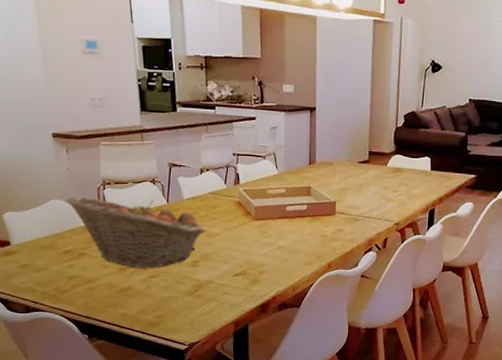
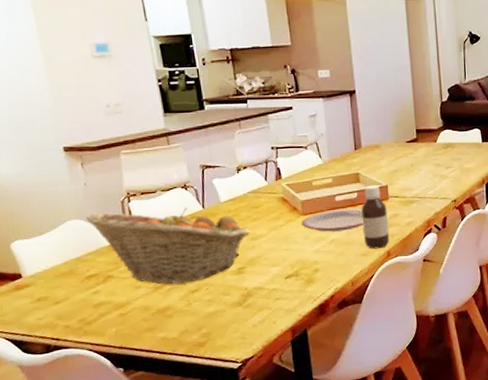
plate: none [253,218,310,239] -> present [301,207,364,232]
bottle: none [308,200,333,260] -> present [361,185,390,249]

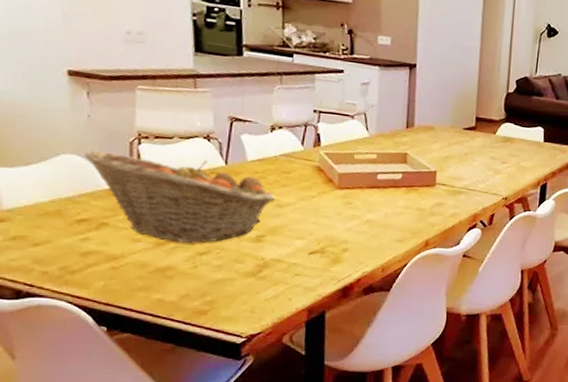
plate: present [301,207,364,232] -> none [336,187,405,213]
bottle: present [361,185,390,249] -> none [402,168,432,237]

